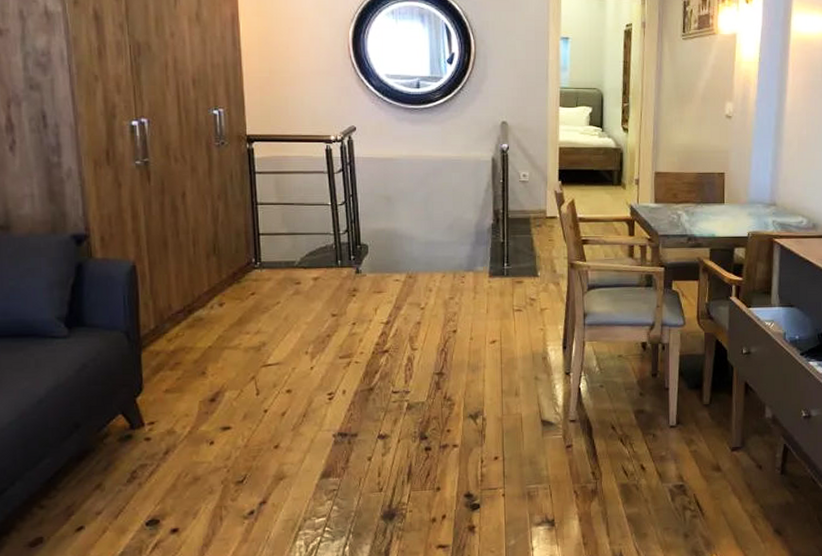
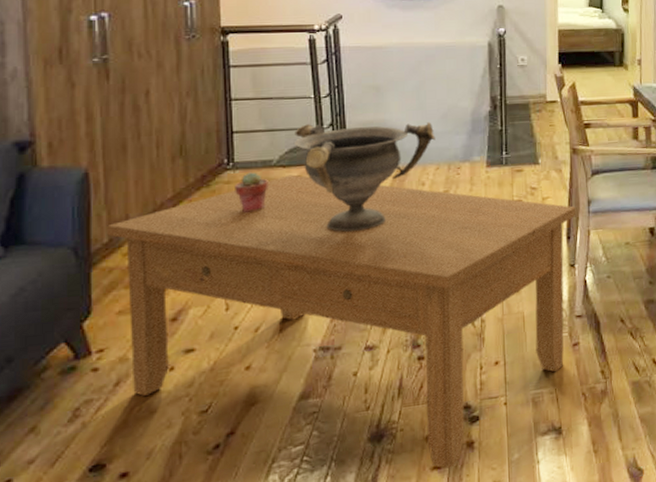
coffee table: none [153,276,572,549] -> present [107,174,576,470]
potted succulent: none [262,272,292,308] -> present [235,172,268,213]
decorative bowl: none [313,229,442,331] -> present [293,122,435,232]

